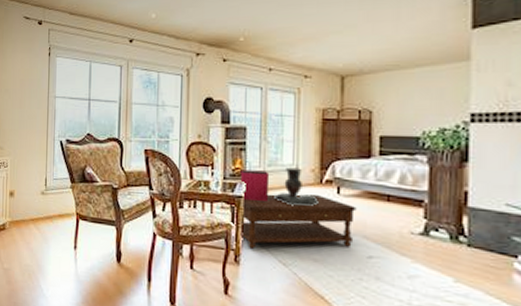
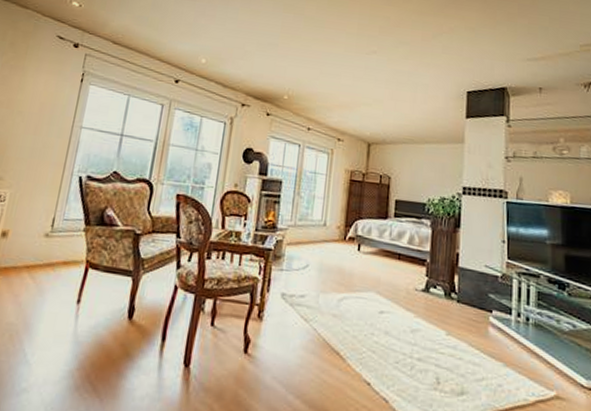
coffee table: present [228,194,357,250] -> none [255,248,373,305]
storage bin: present [240,170,270,201] -> none [271,222,300,255]
decorative urn: present [274,167,318,207] -> none [302,223,341,262]

